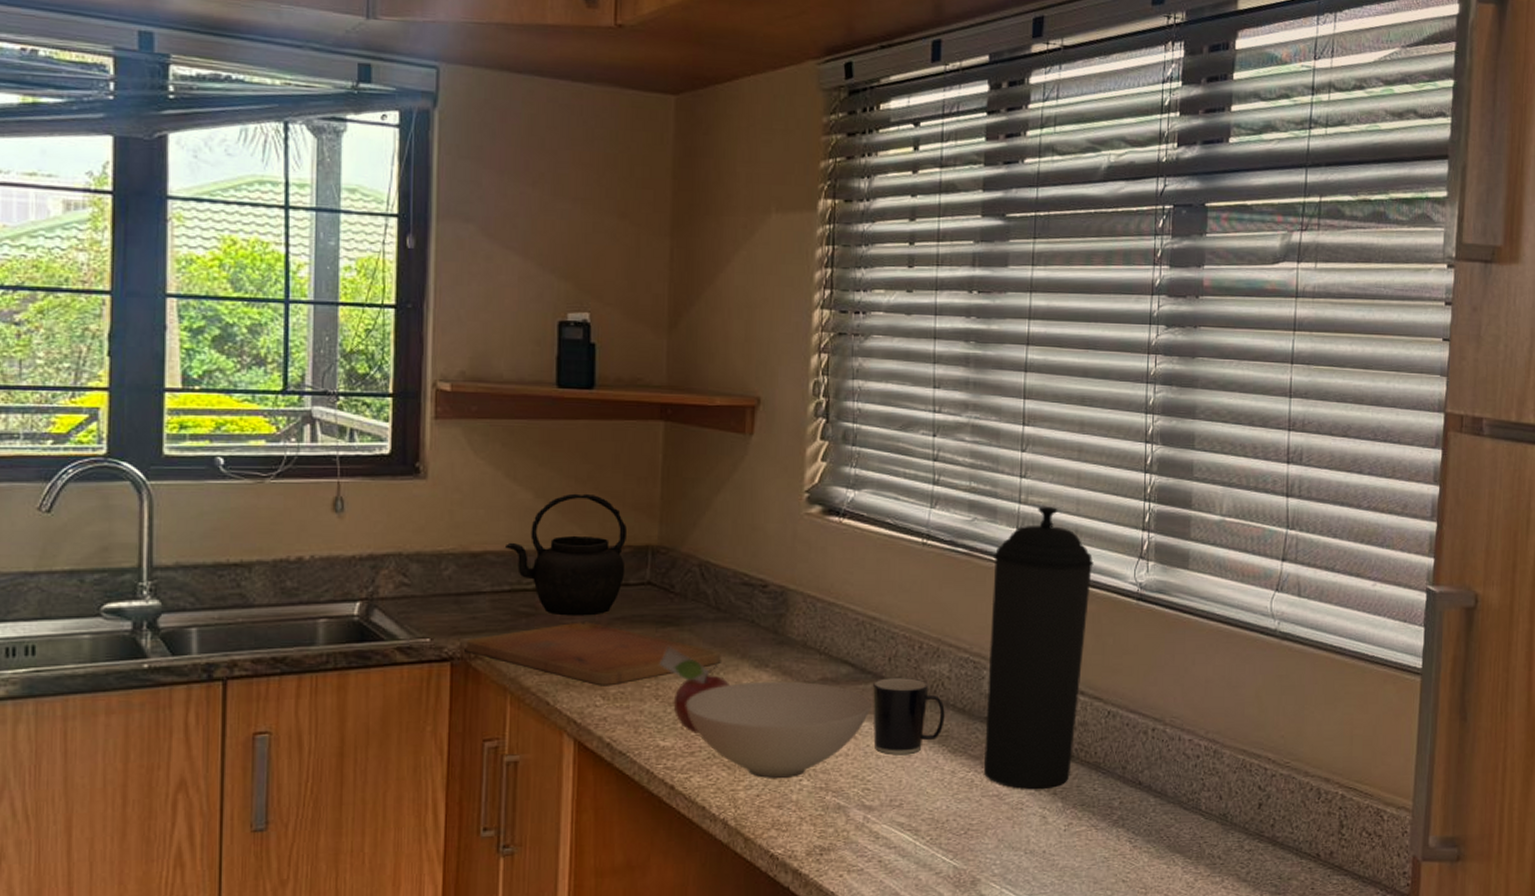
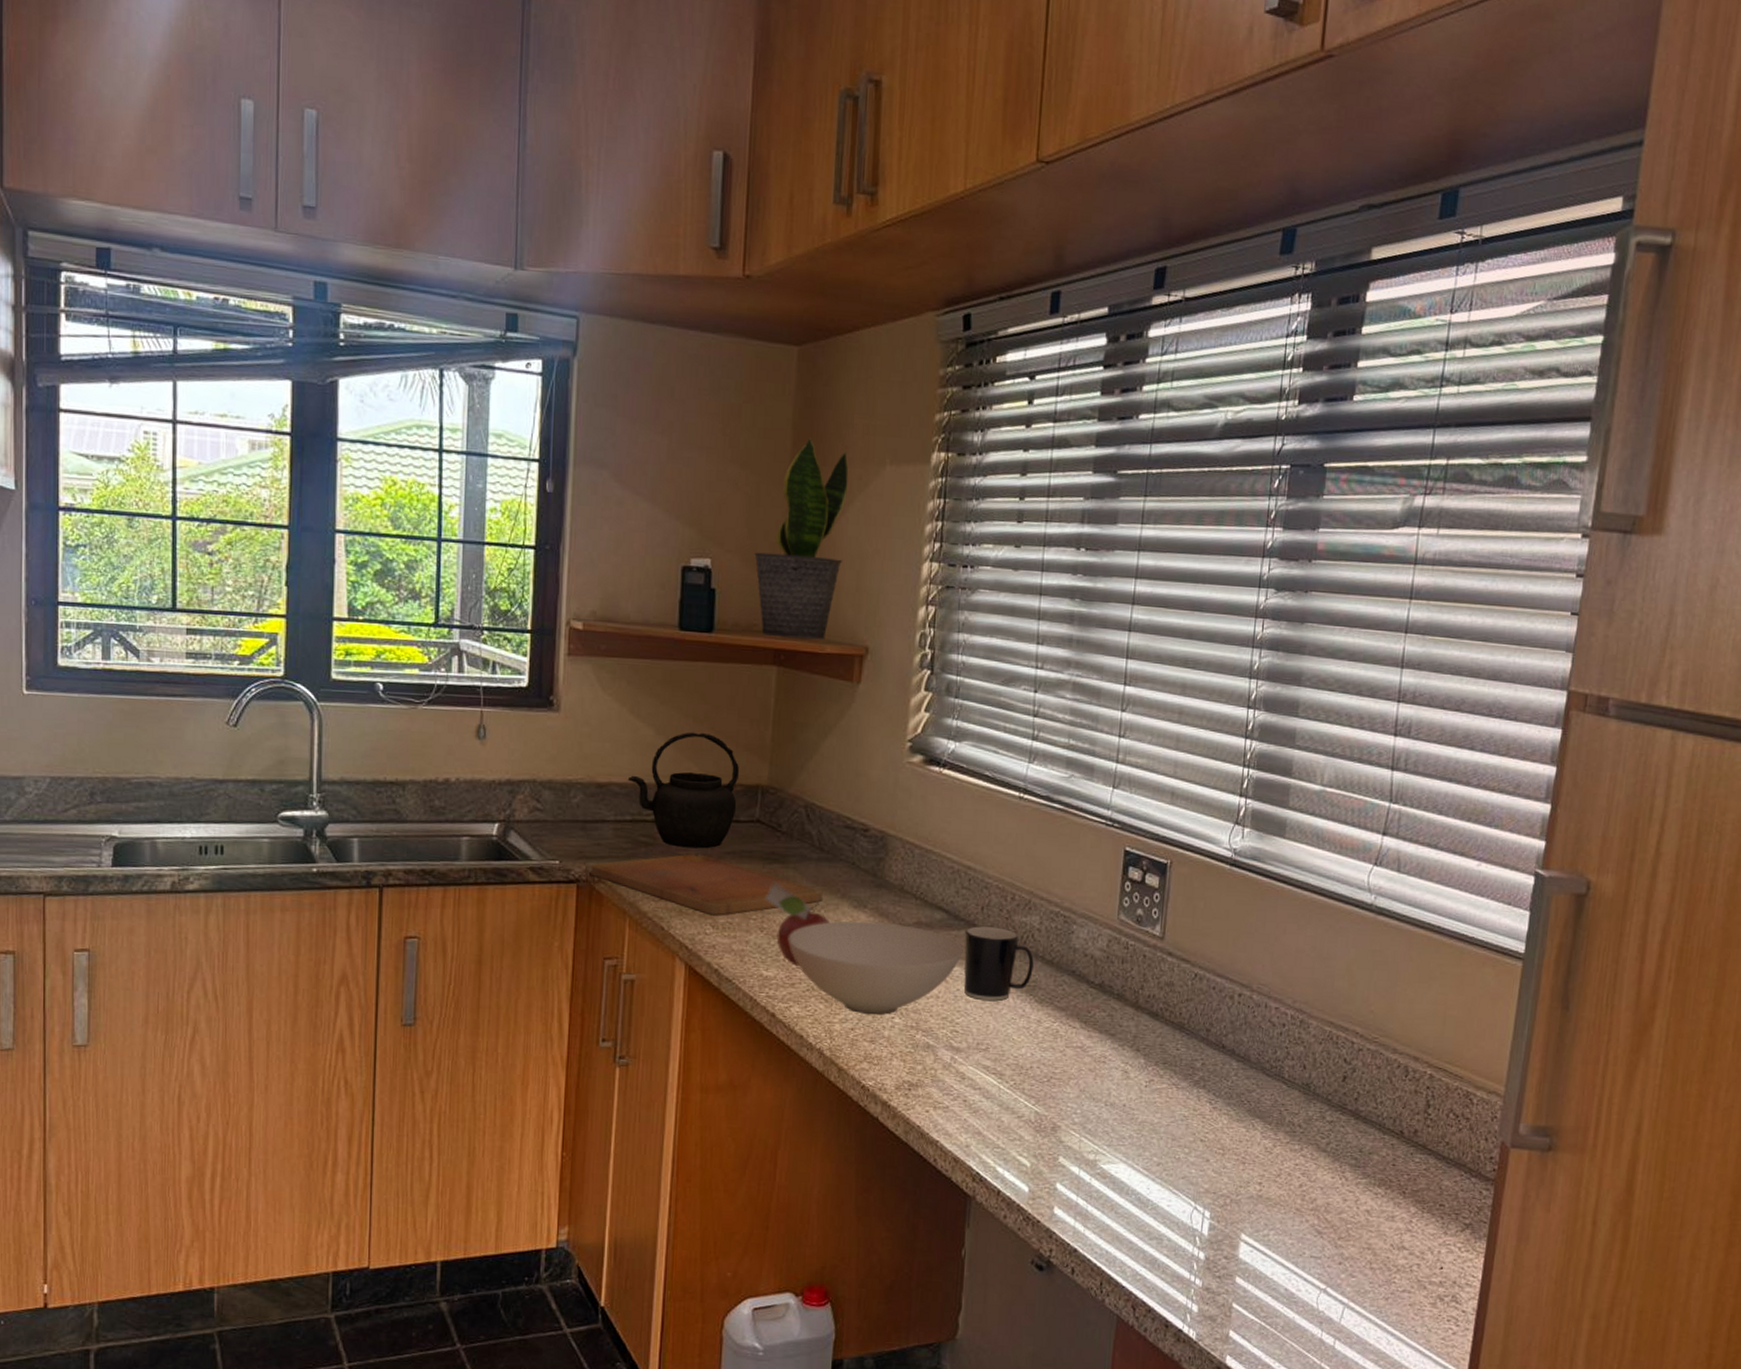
potted plant: none [636,186,733,392] -> present [754,437,849,640]
canister: present [984,506,1094,790] -> none [1069,766,1189,1045]

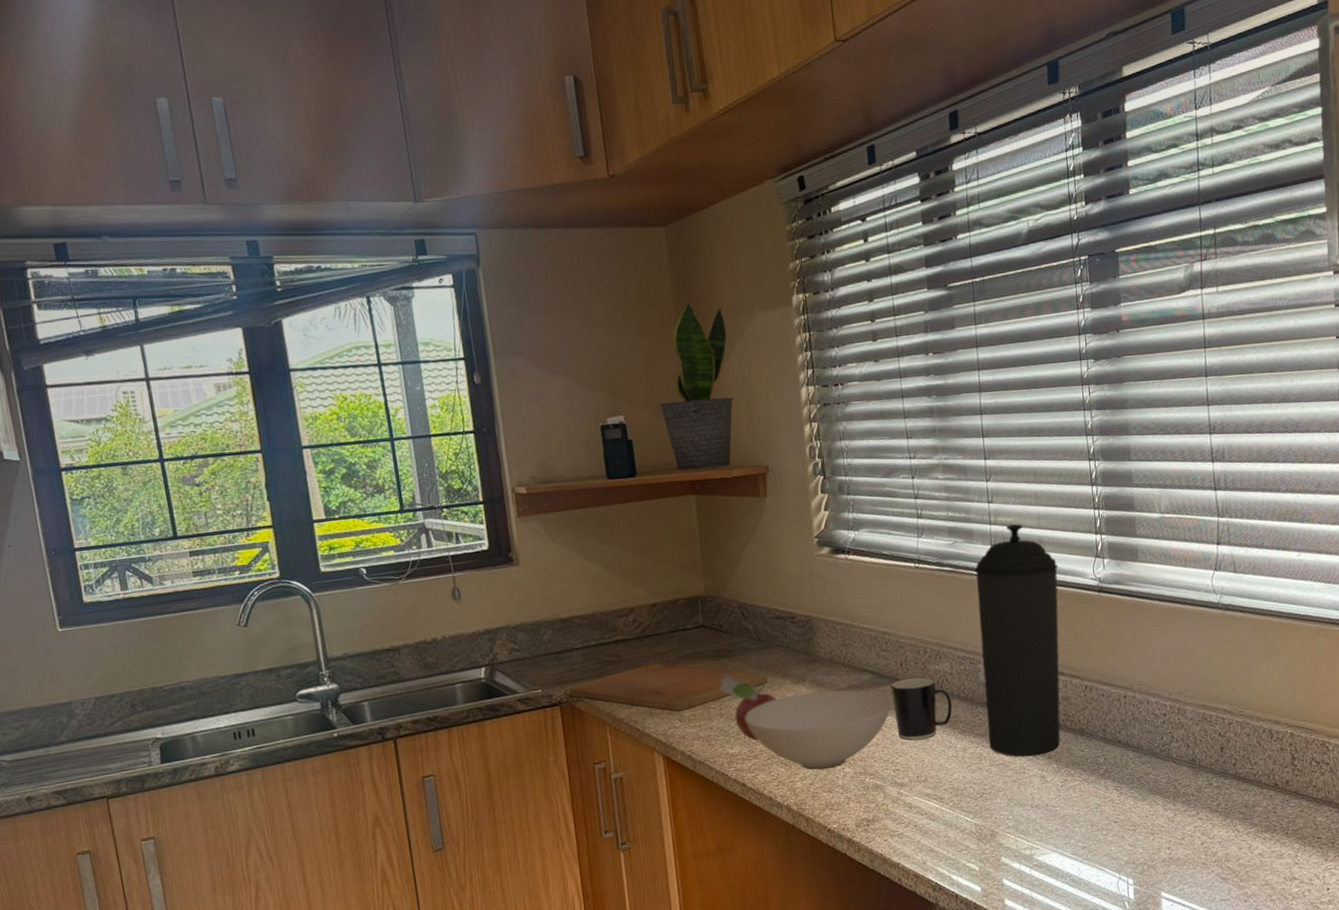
kettle: present [627,732,739,849] -> none [586,560,683,660]
canister: none [1069,766,1189,1045] -> present [974,524,1060,756]

